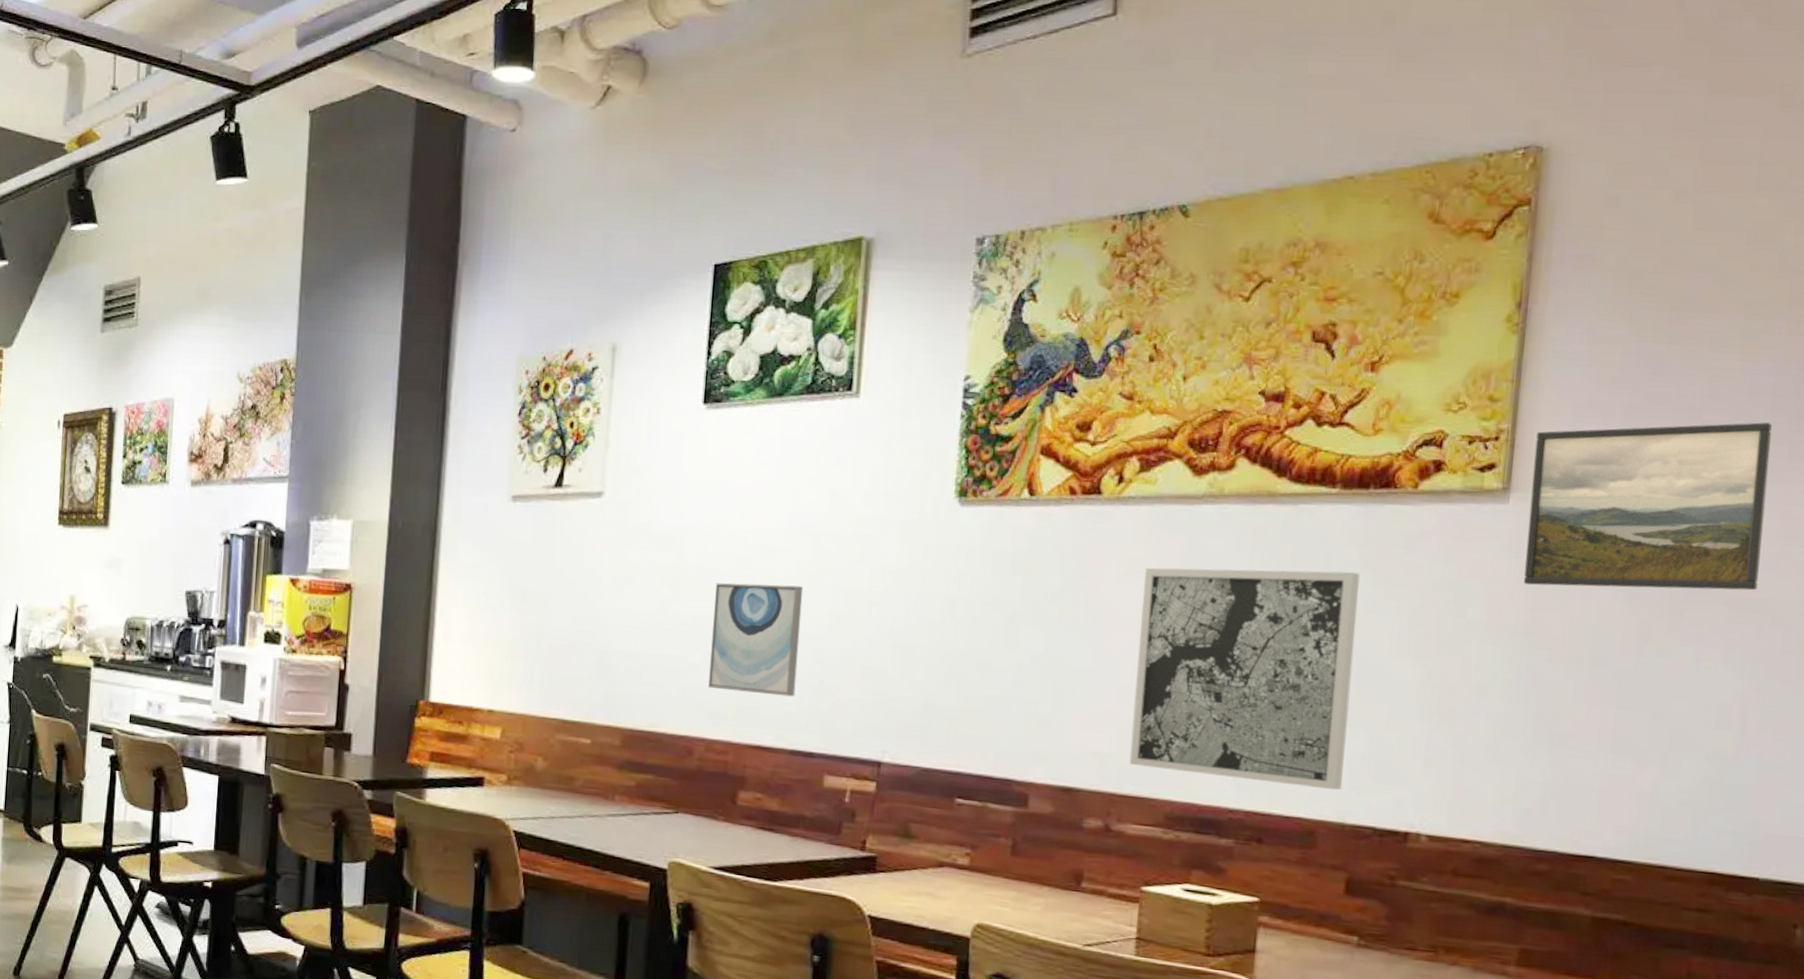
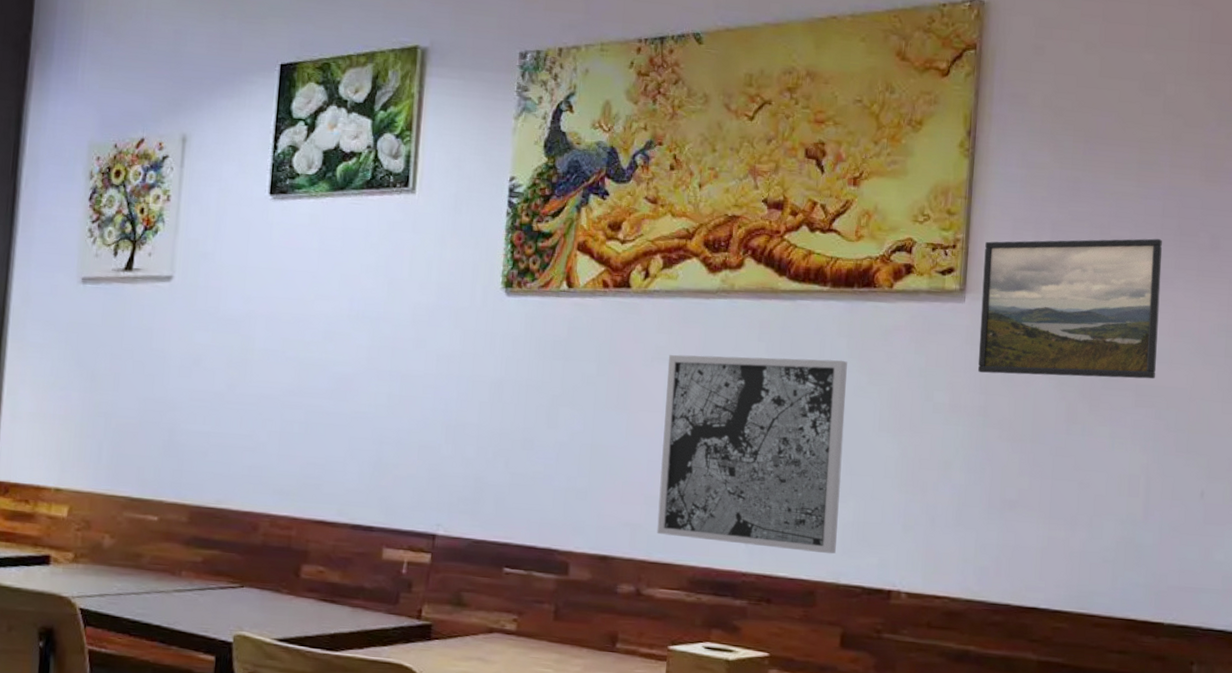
wall art: present [708,583,804,697] -> none [273,365,364,474]

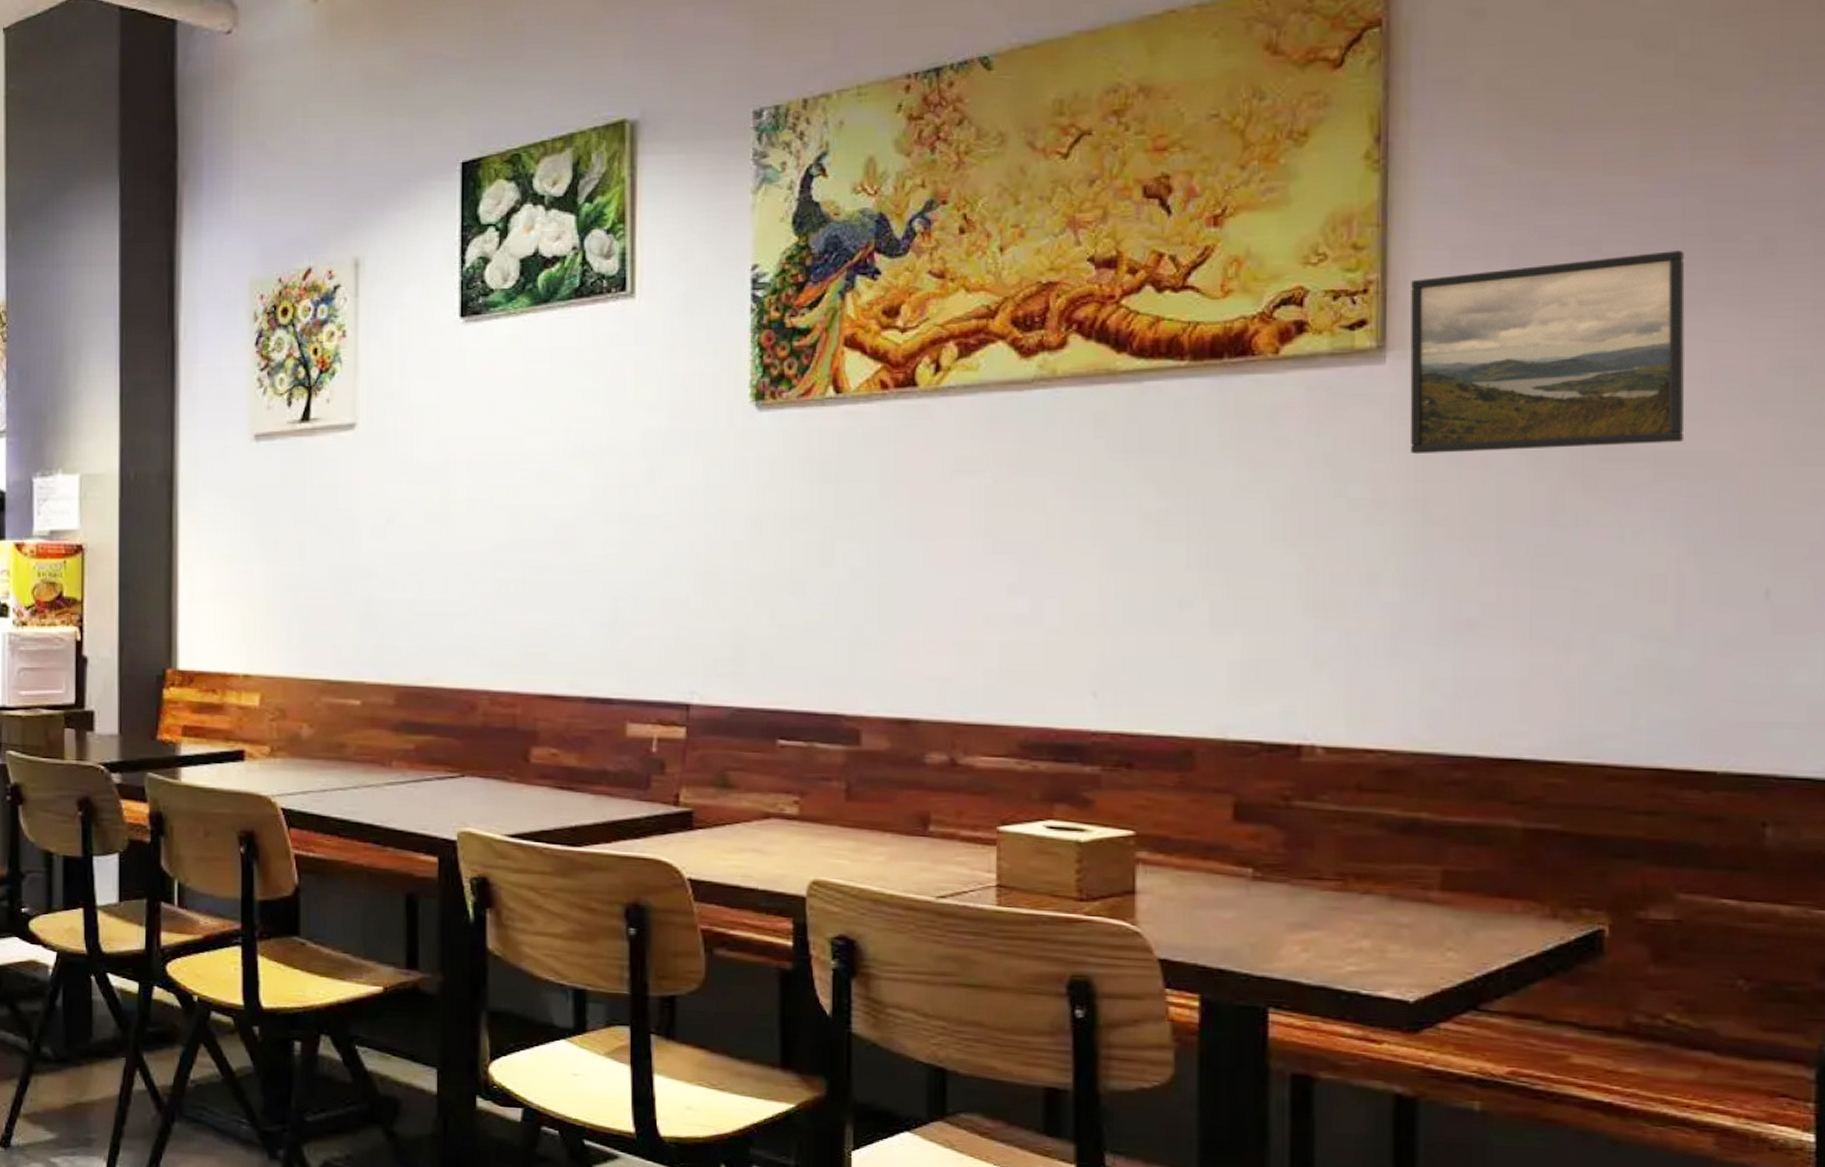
wall art: present [657,354,847,554] -> none [972,453,1221,703]

